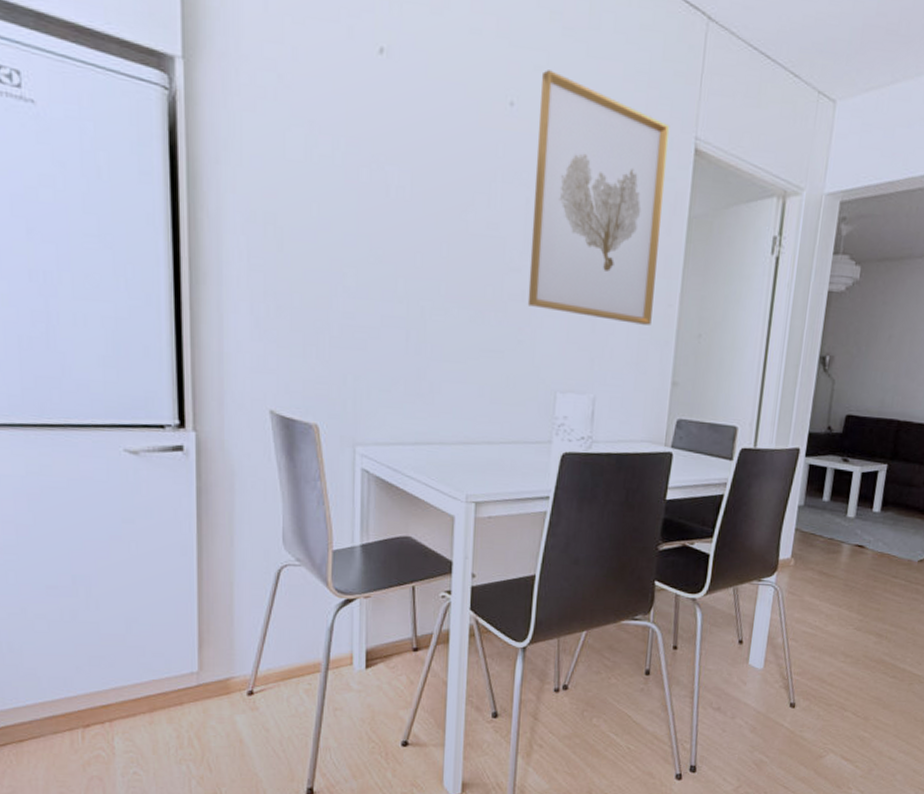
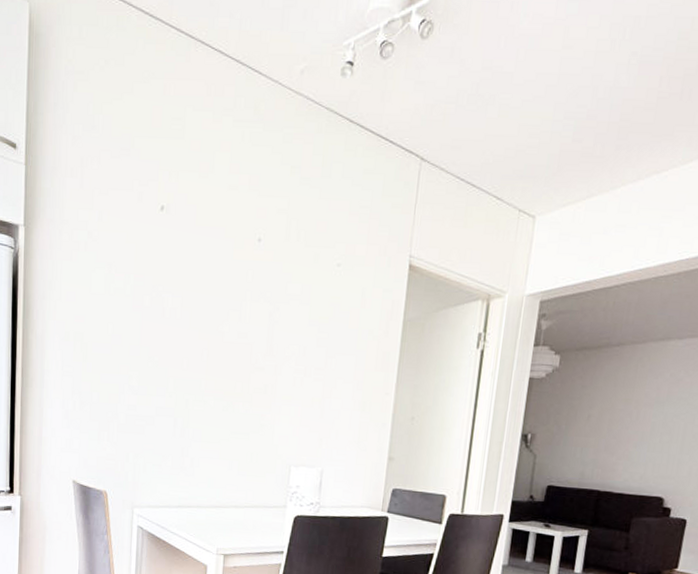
wall art: present [527,70,670,325] -> none [269,212,388,411]

